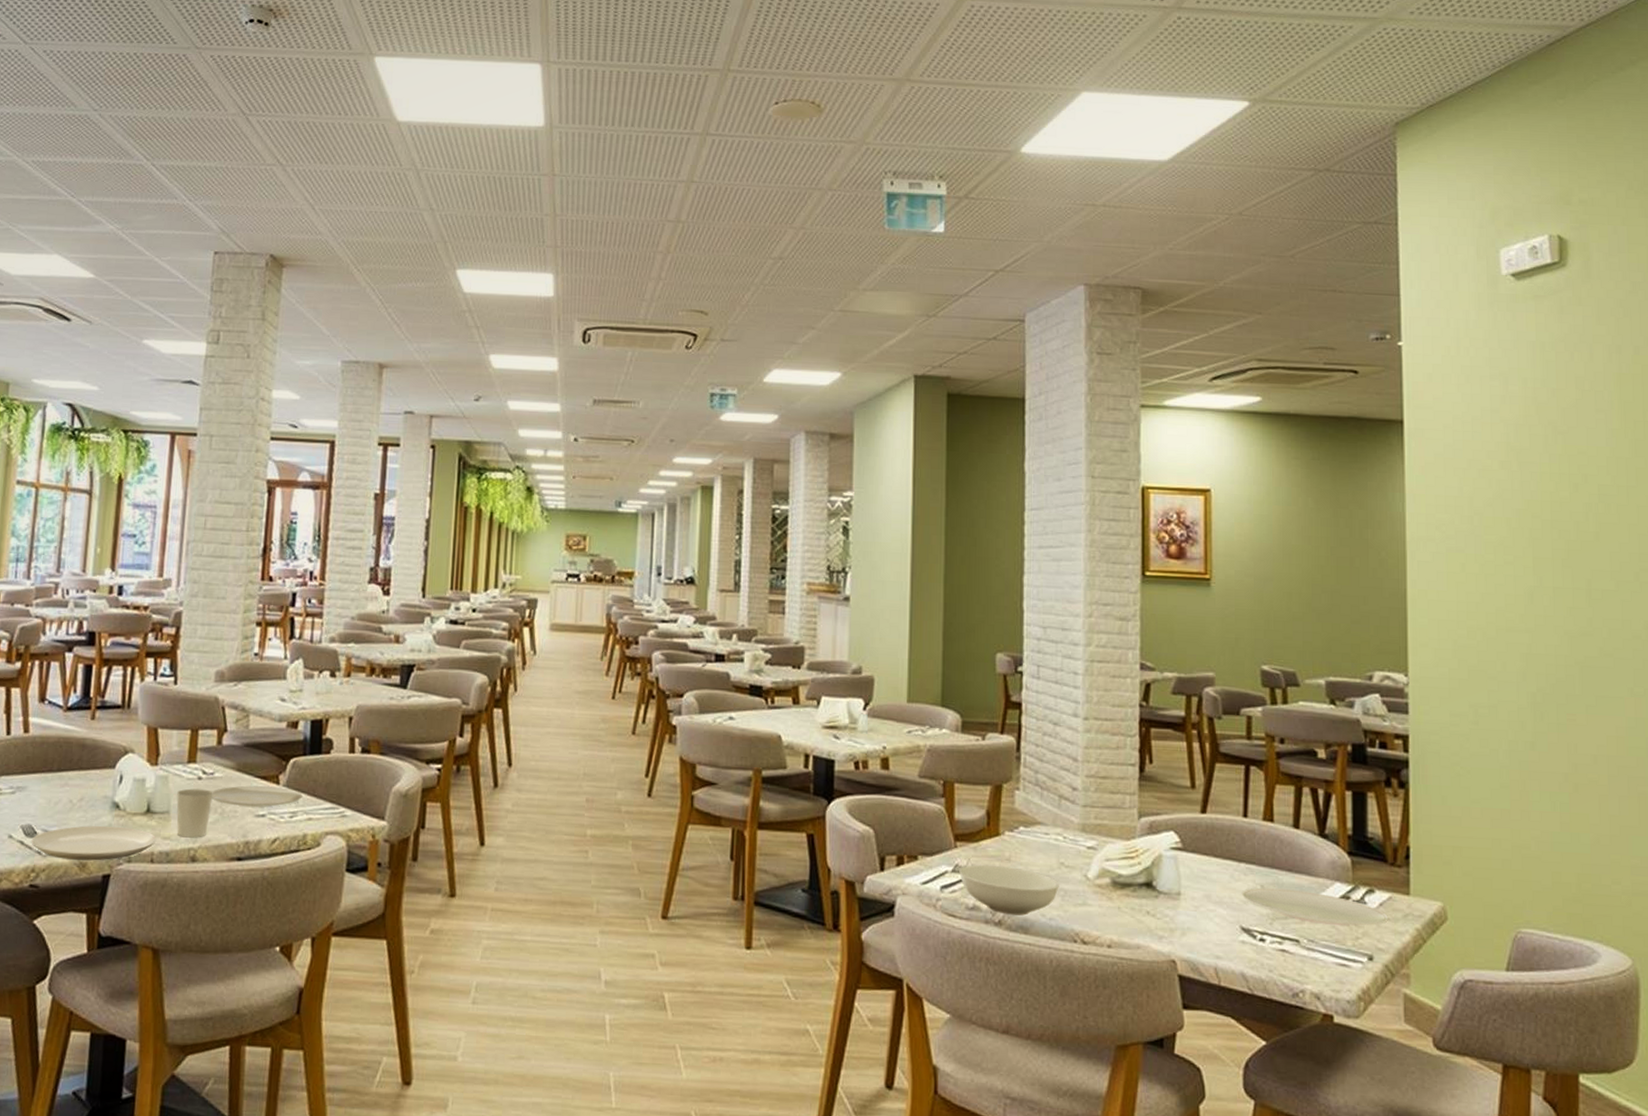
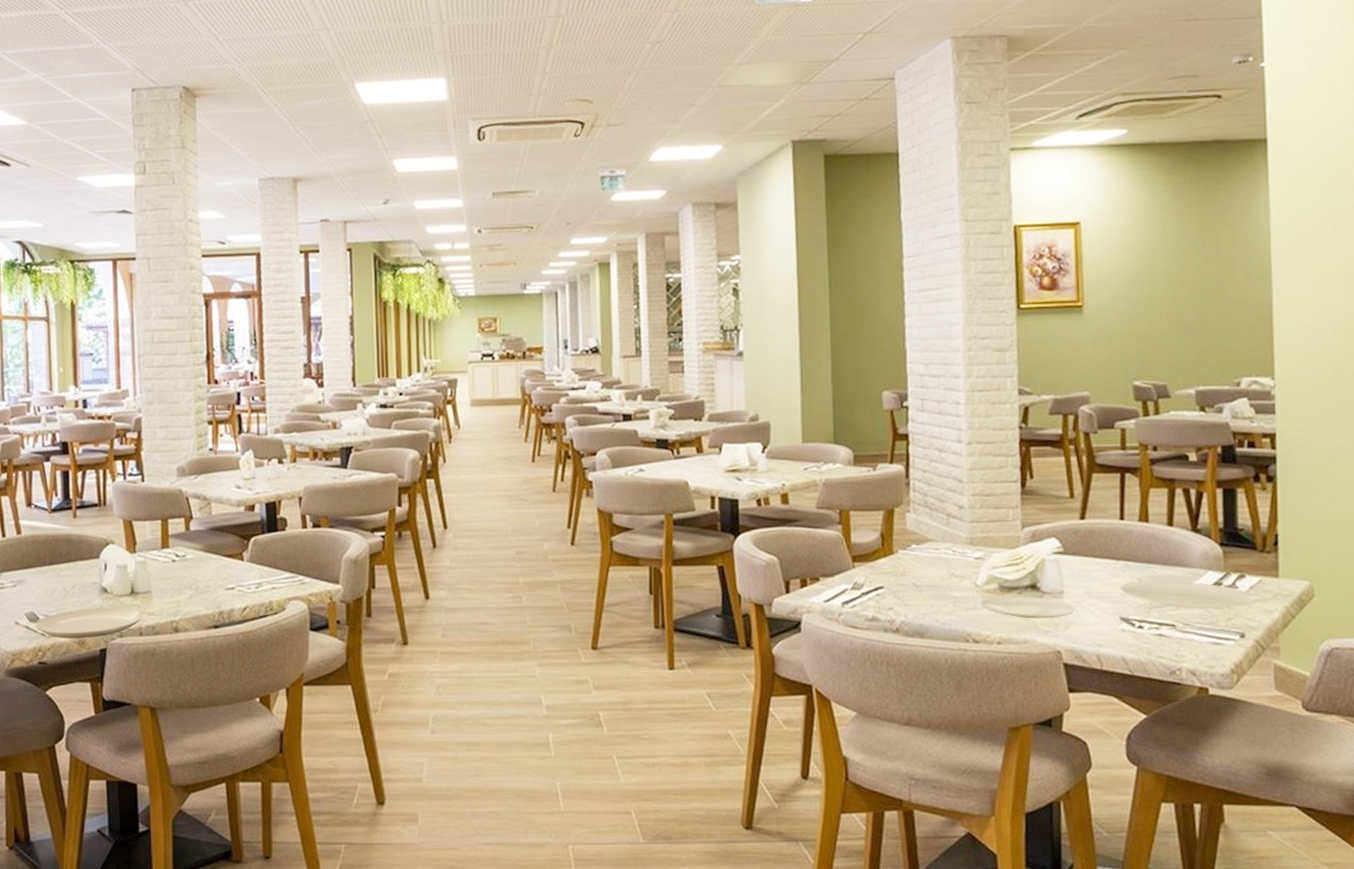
cup: present [176,788,214,838] -> none [156,570,188,612]
plate: present [211,785,303,808] -> none [186,563,265,583]
bowl: present [959,864,1059,916] -> none [858,580,951,623]
plate: none [1090,892,1193,923] -> present [979,596,1076,619]

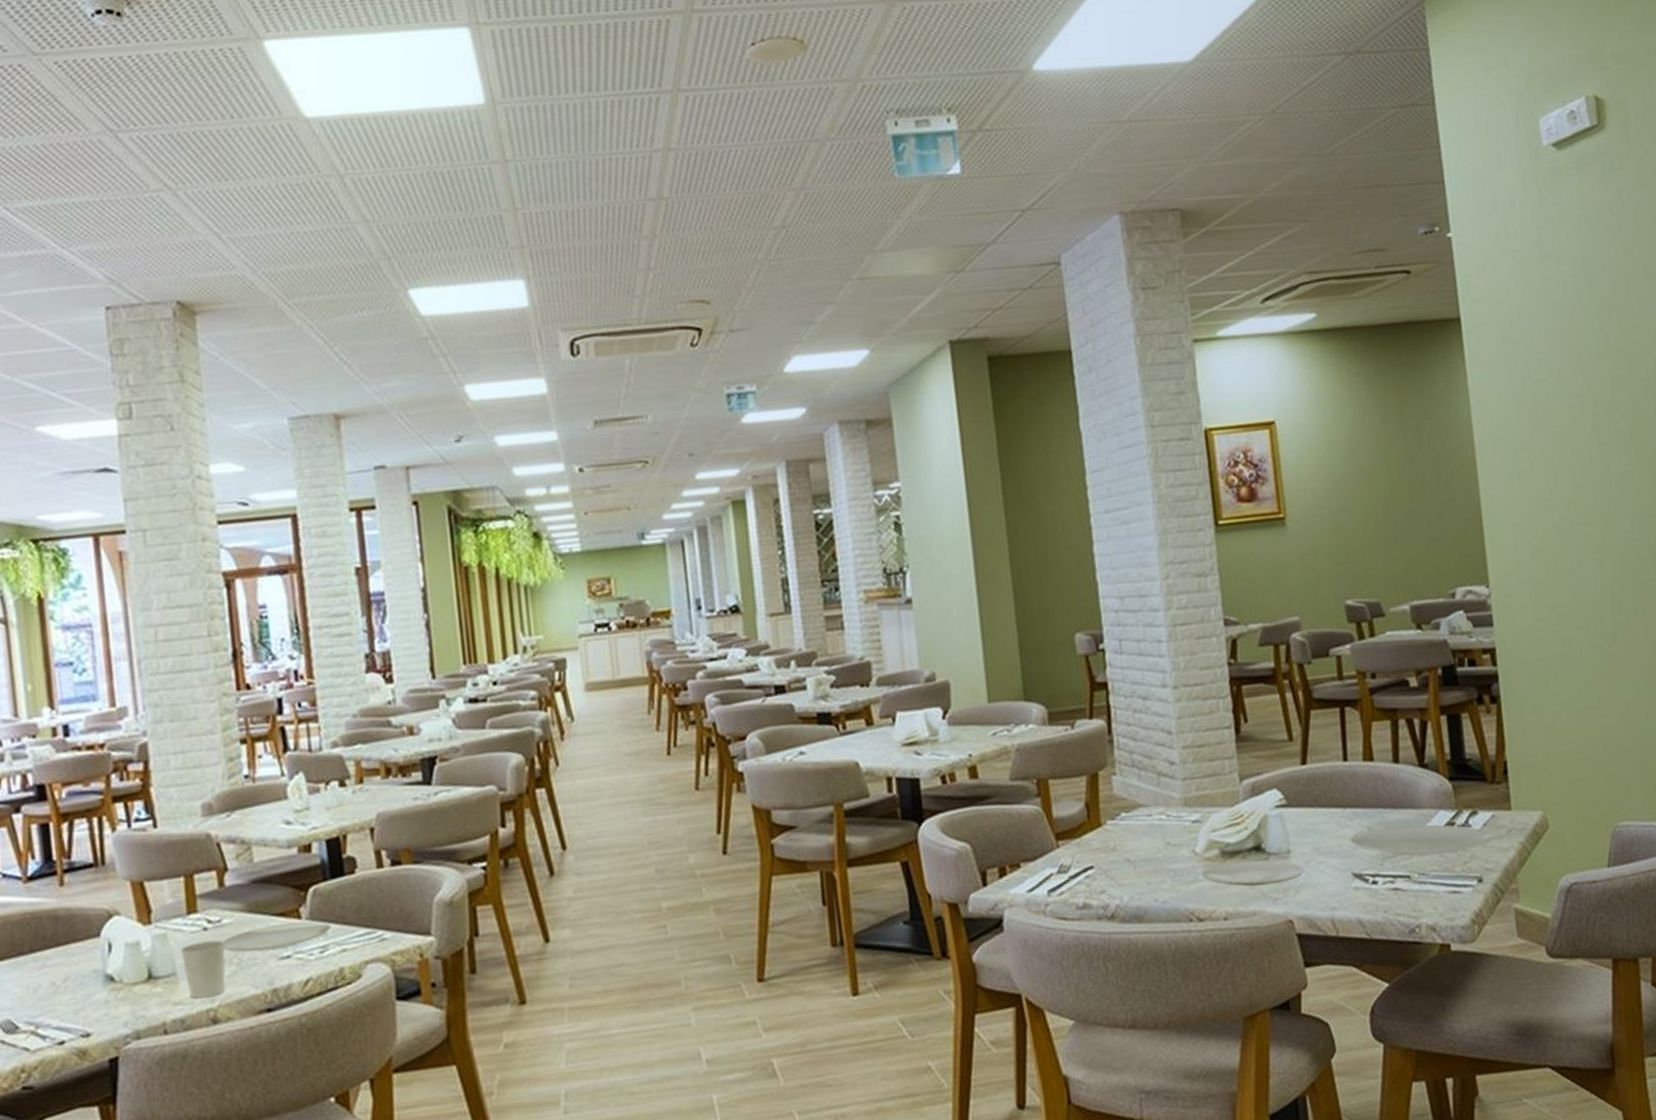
plate: present [35,607,143,639] -> none [13,999,167,1051]
cup: none [156,570,188,612] -> present [181,939,226,999]
plate: none [186,563,265,583] -> present [222,921,331,953]

